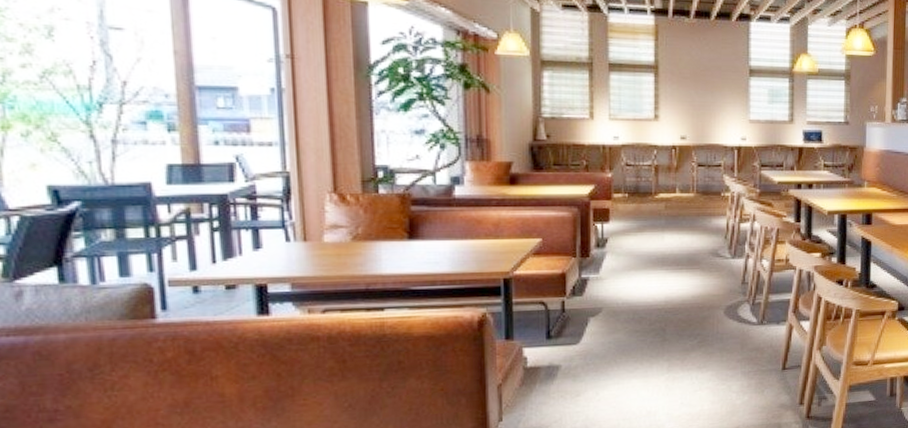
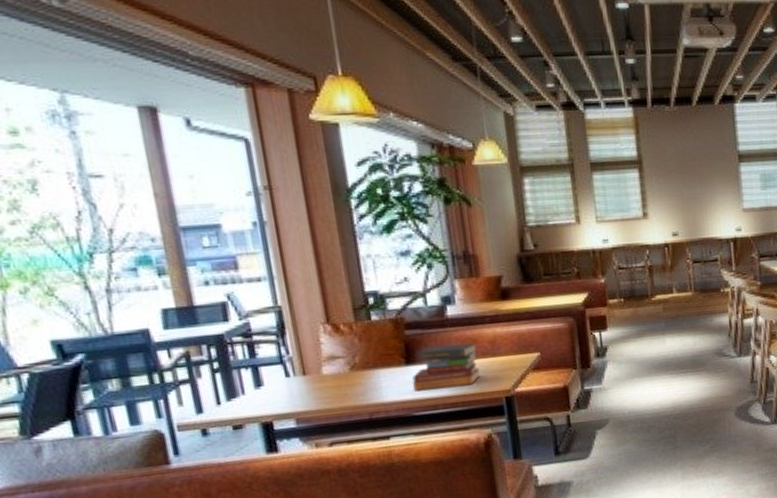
books: none [412,224,482,266] -> present [412,344,481,392]

